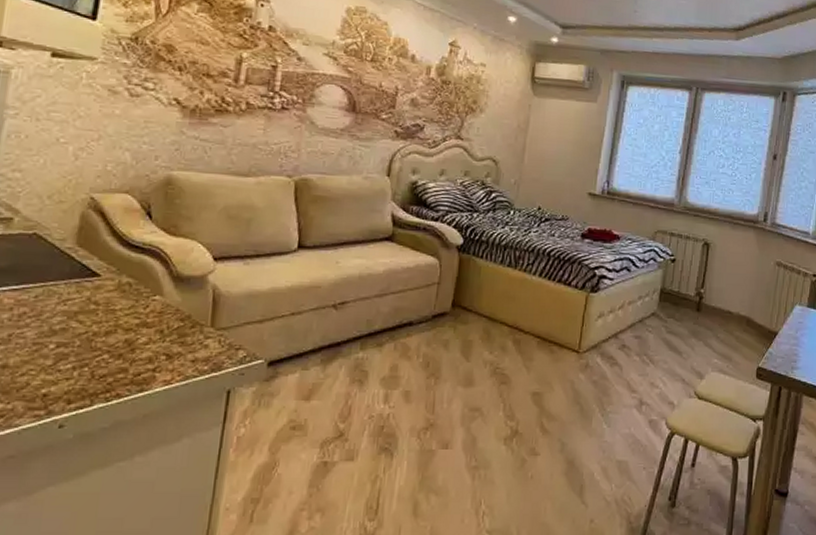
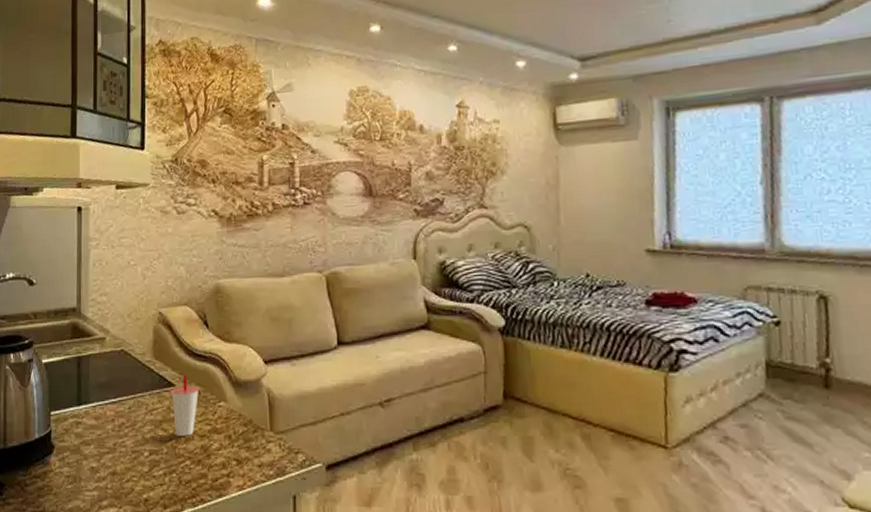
cup: none [93,266,132,329] -> present [171,375,200,436]

